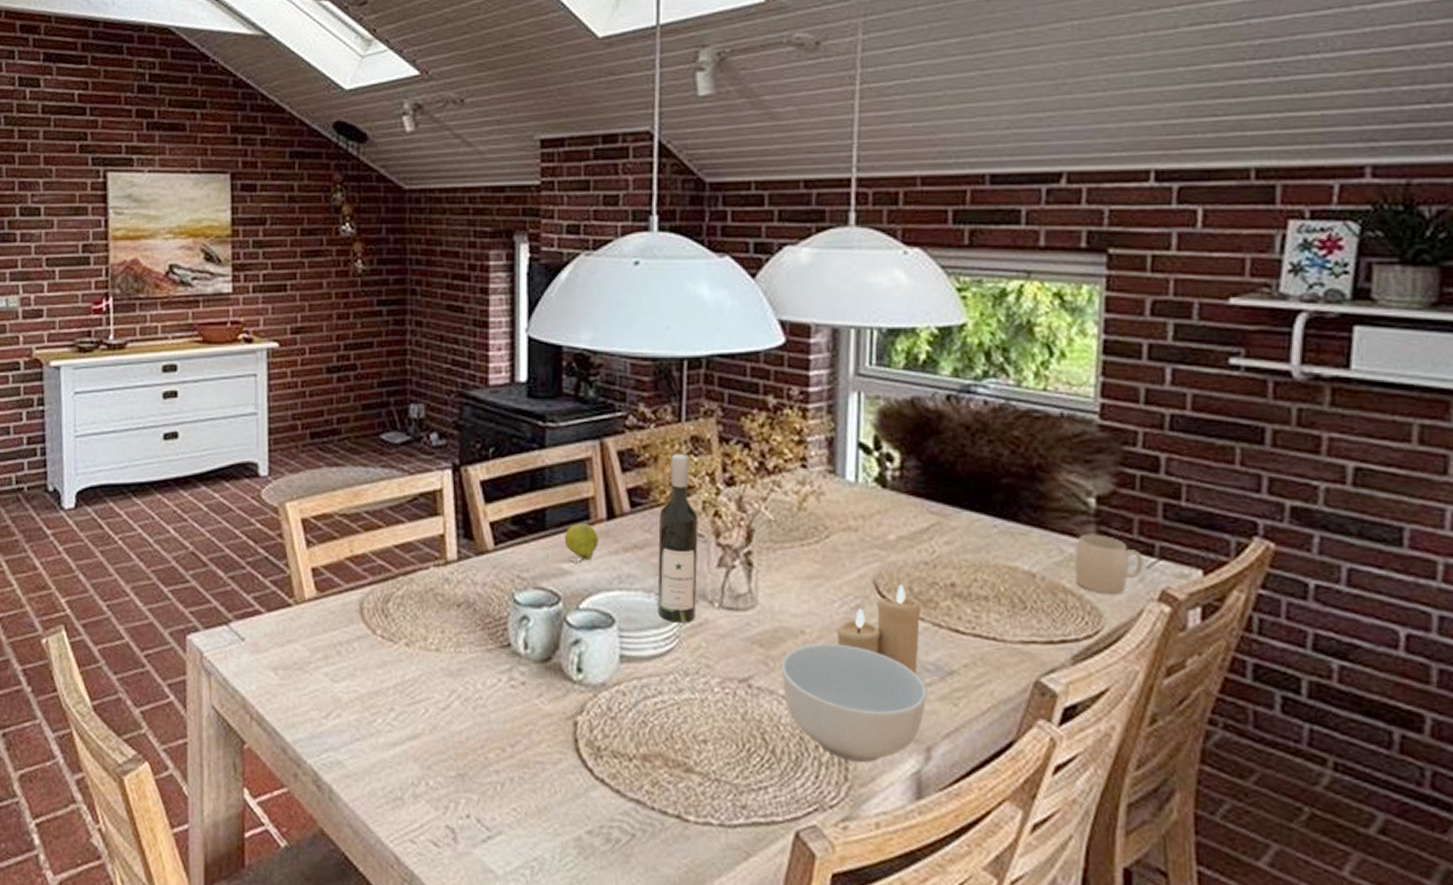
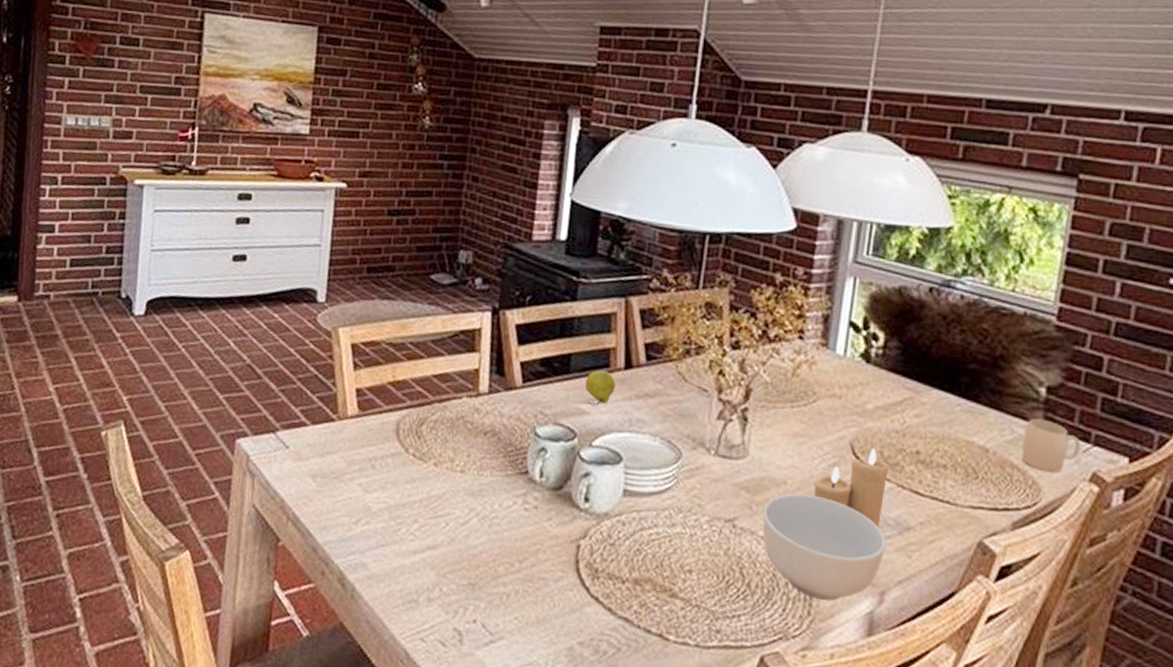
bottle: present [657,454,698,624] -> none [660,317,705,467]

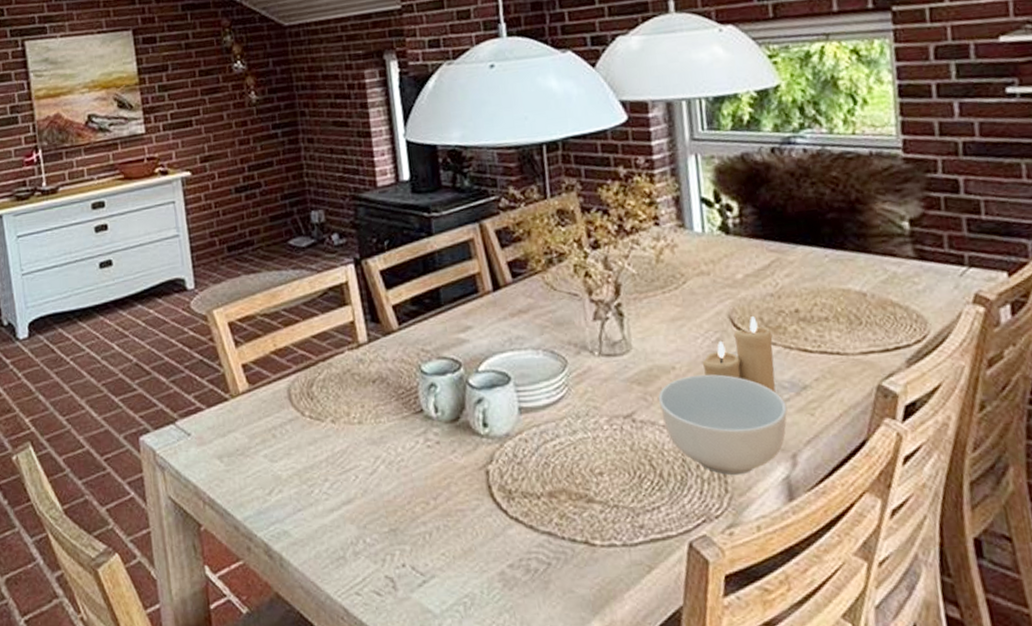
fruit: present [585,369,616,406] -> none [458,296,489,333]
mug: present [1021,418,1081,472] -> none [897,252,958,303]

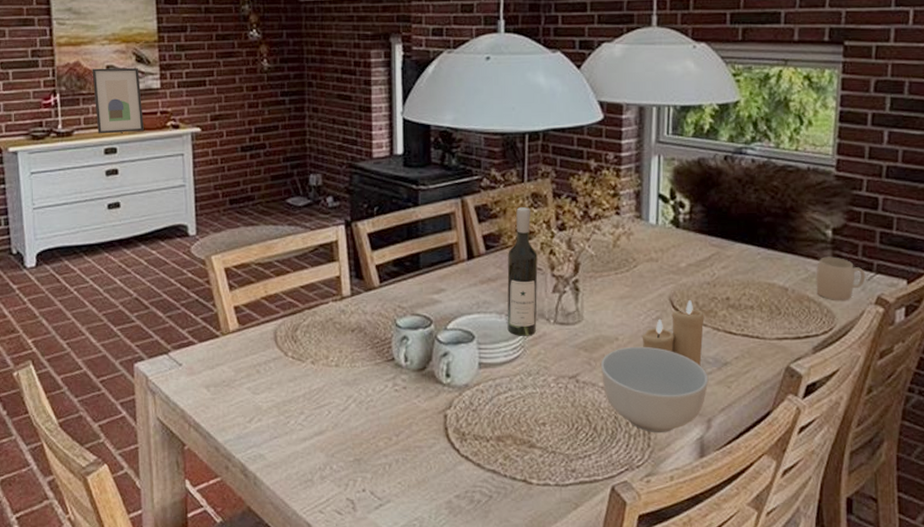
picture frame: none [73,113,131,188] -> present [92,67,144,134]
bottle: none [537,226,581,374] -> present [507,207,538,337]
mug: none [897,252,958,303] -> present [816,257,866,300]

